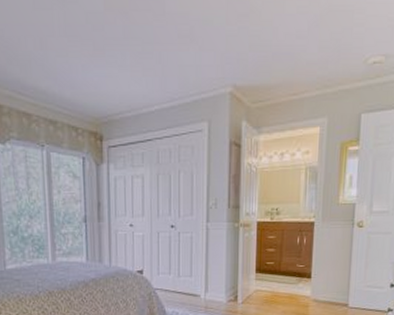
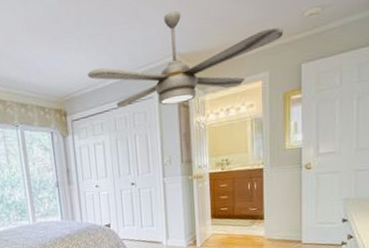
ceiling fan: none [131,37,346,142] -> present [87,10,284,108]

